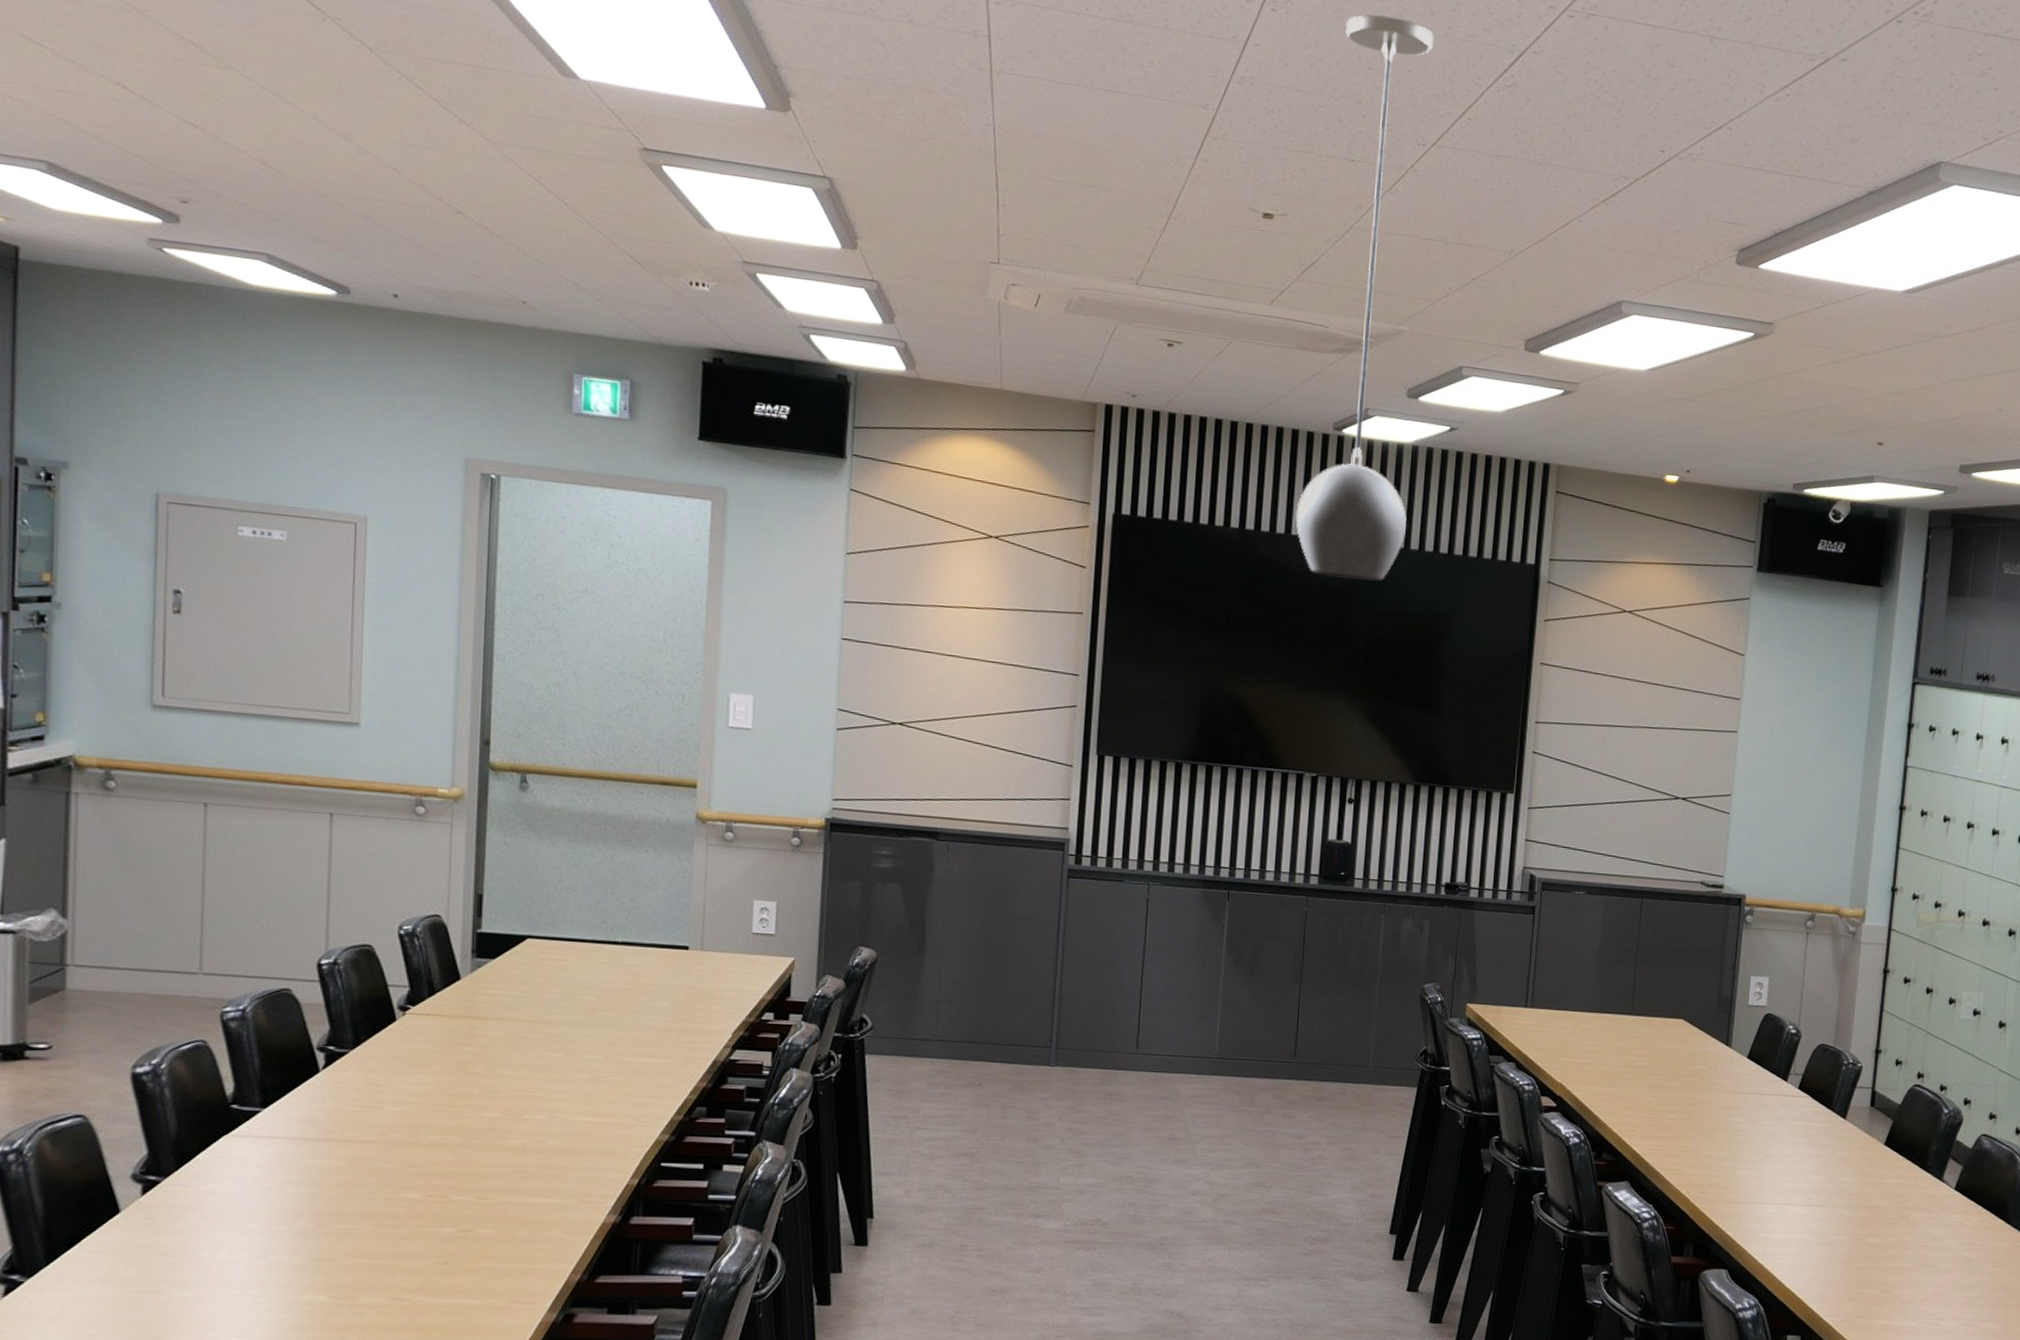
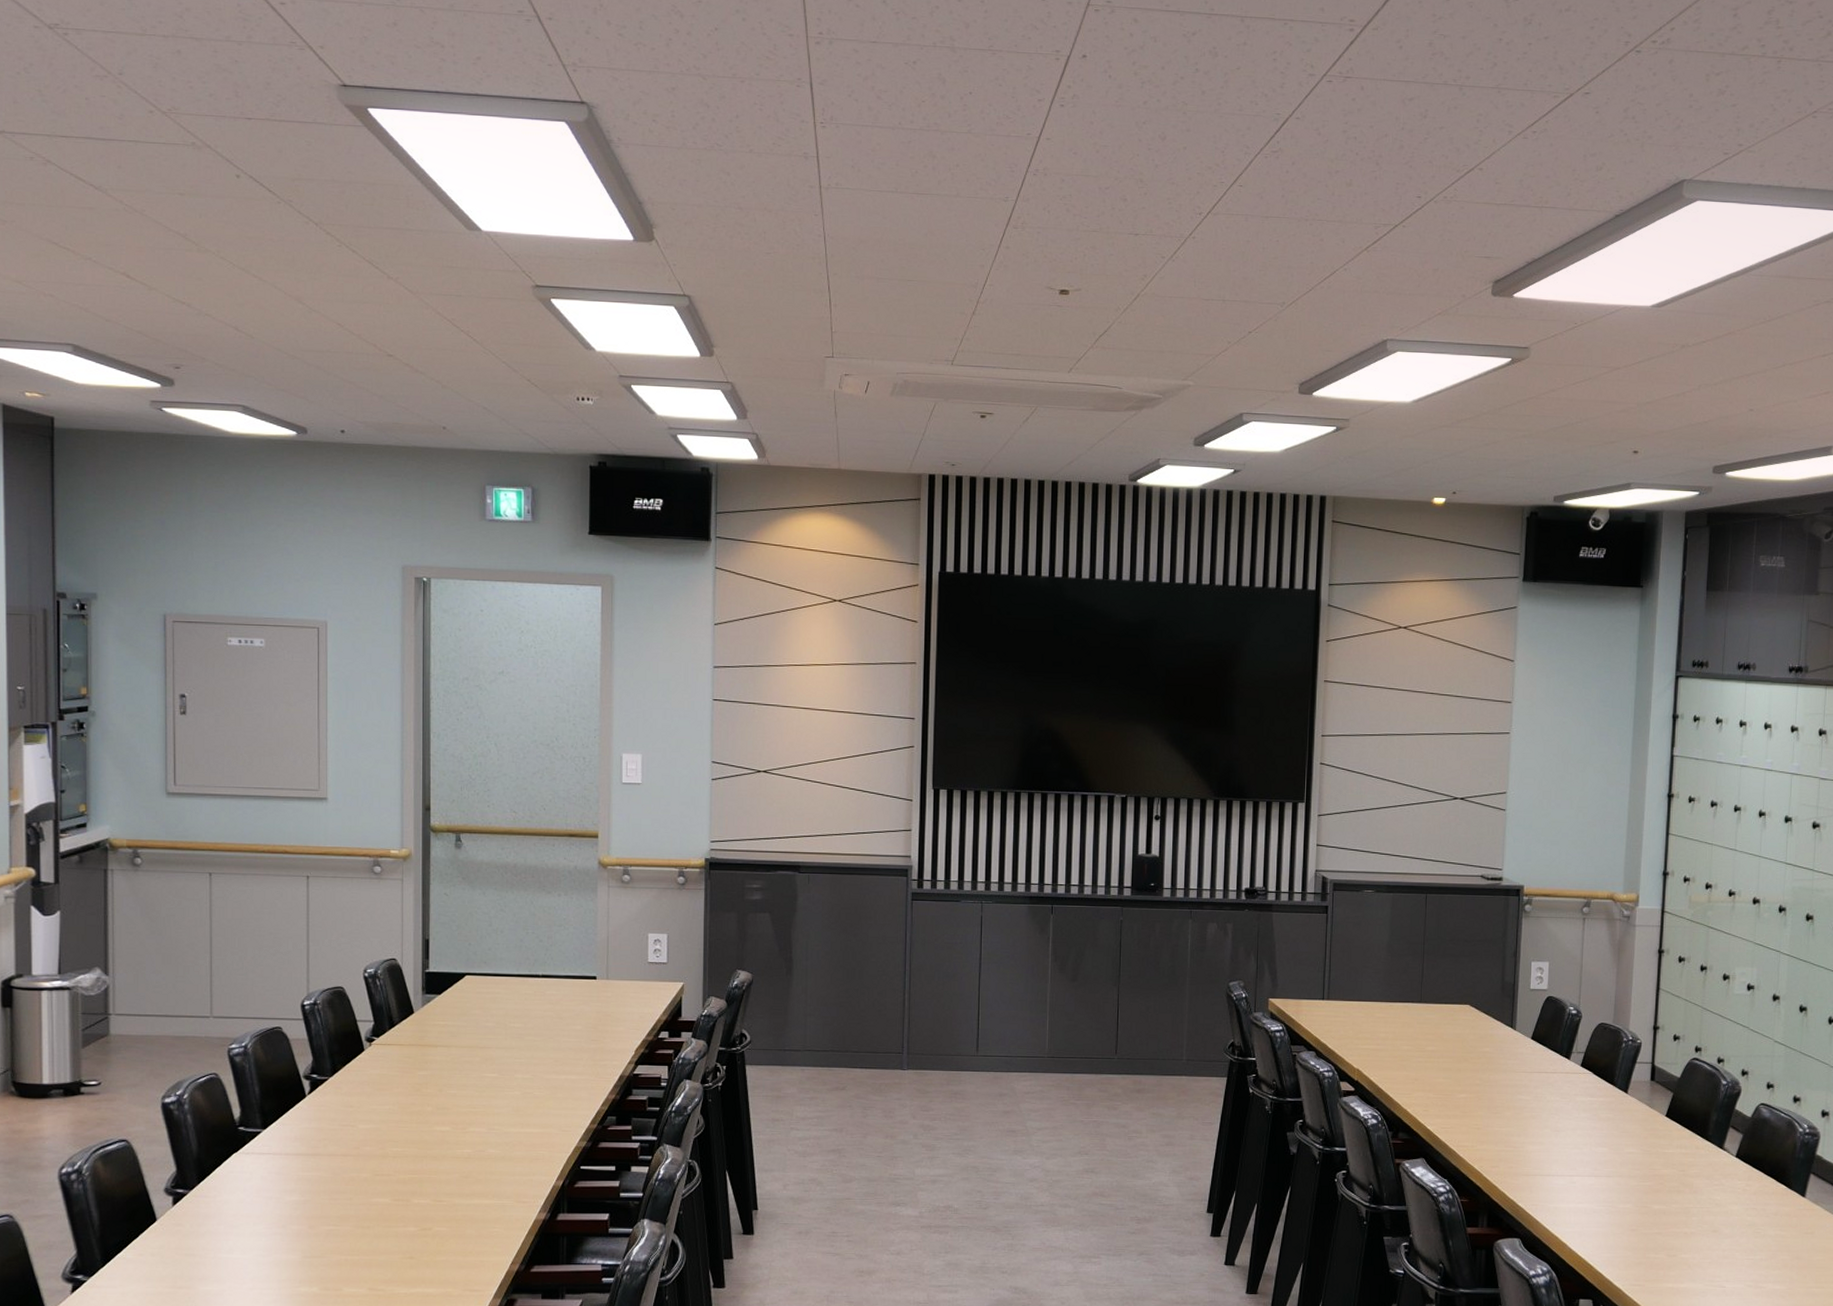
light fixture: present [1295,14,1433,581] -> none [1098,99,1205,616]

